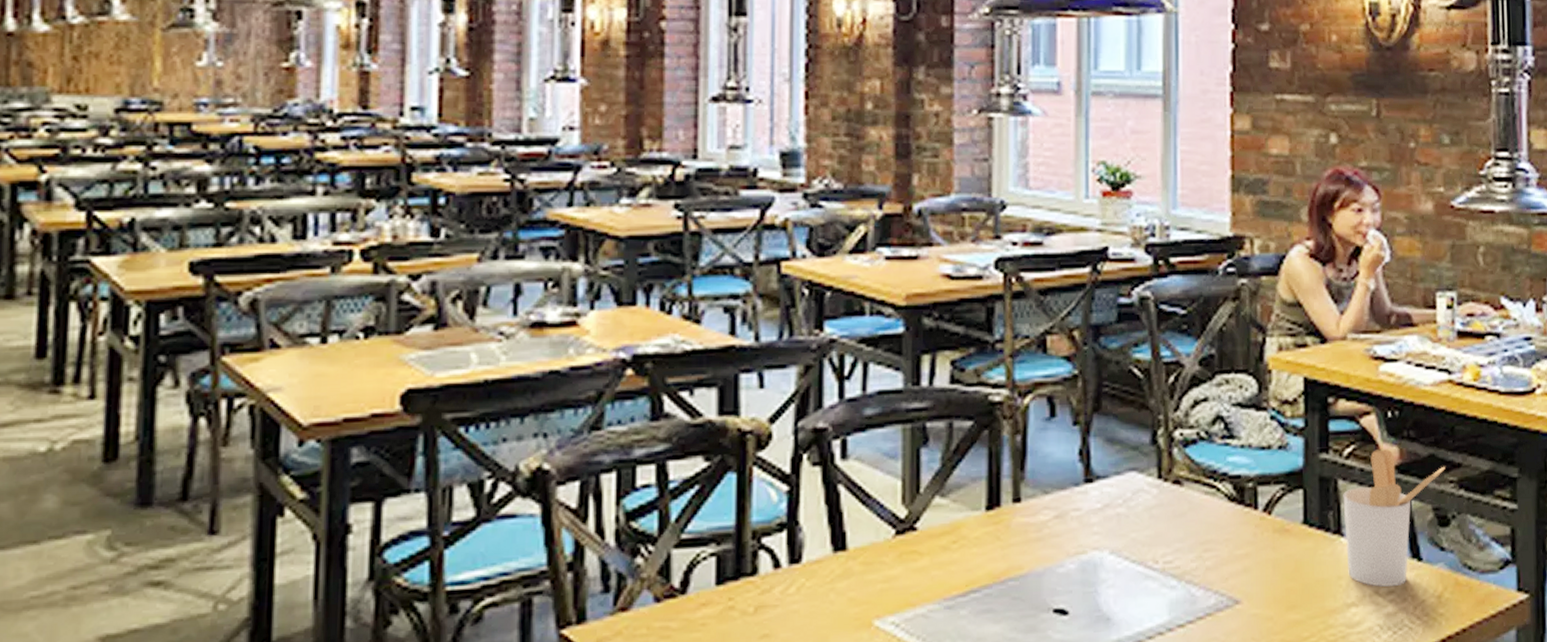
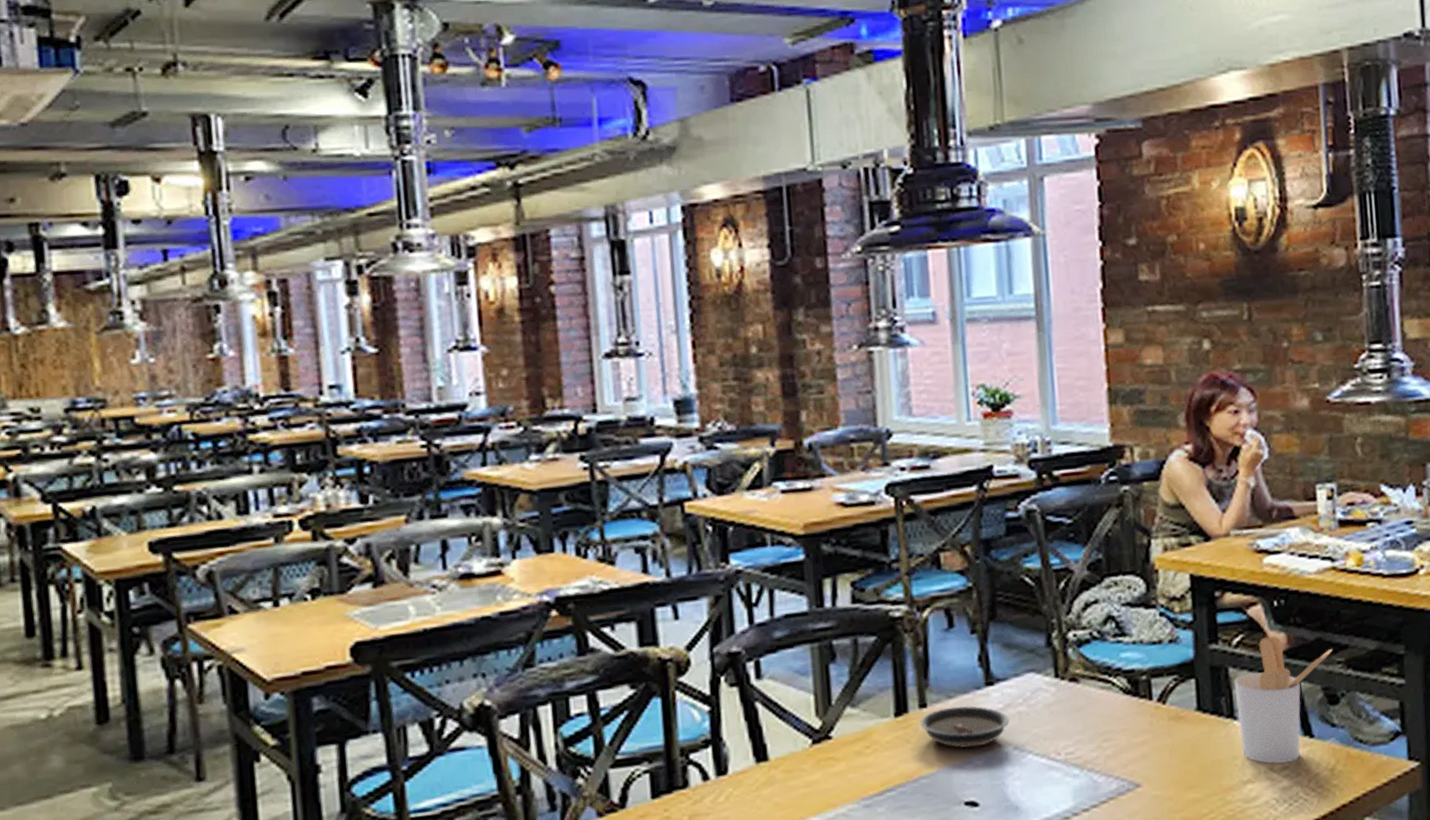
saucer: none [1013,503,1107,550] -> present [920,706,1010,749]

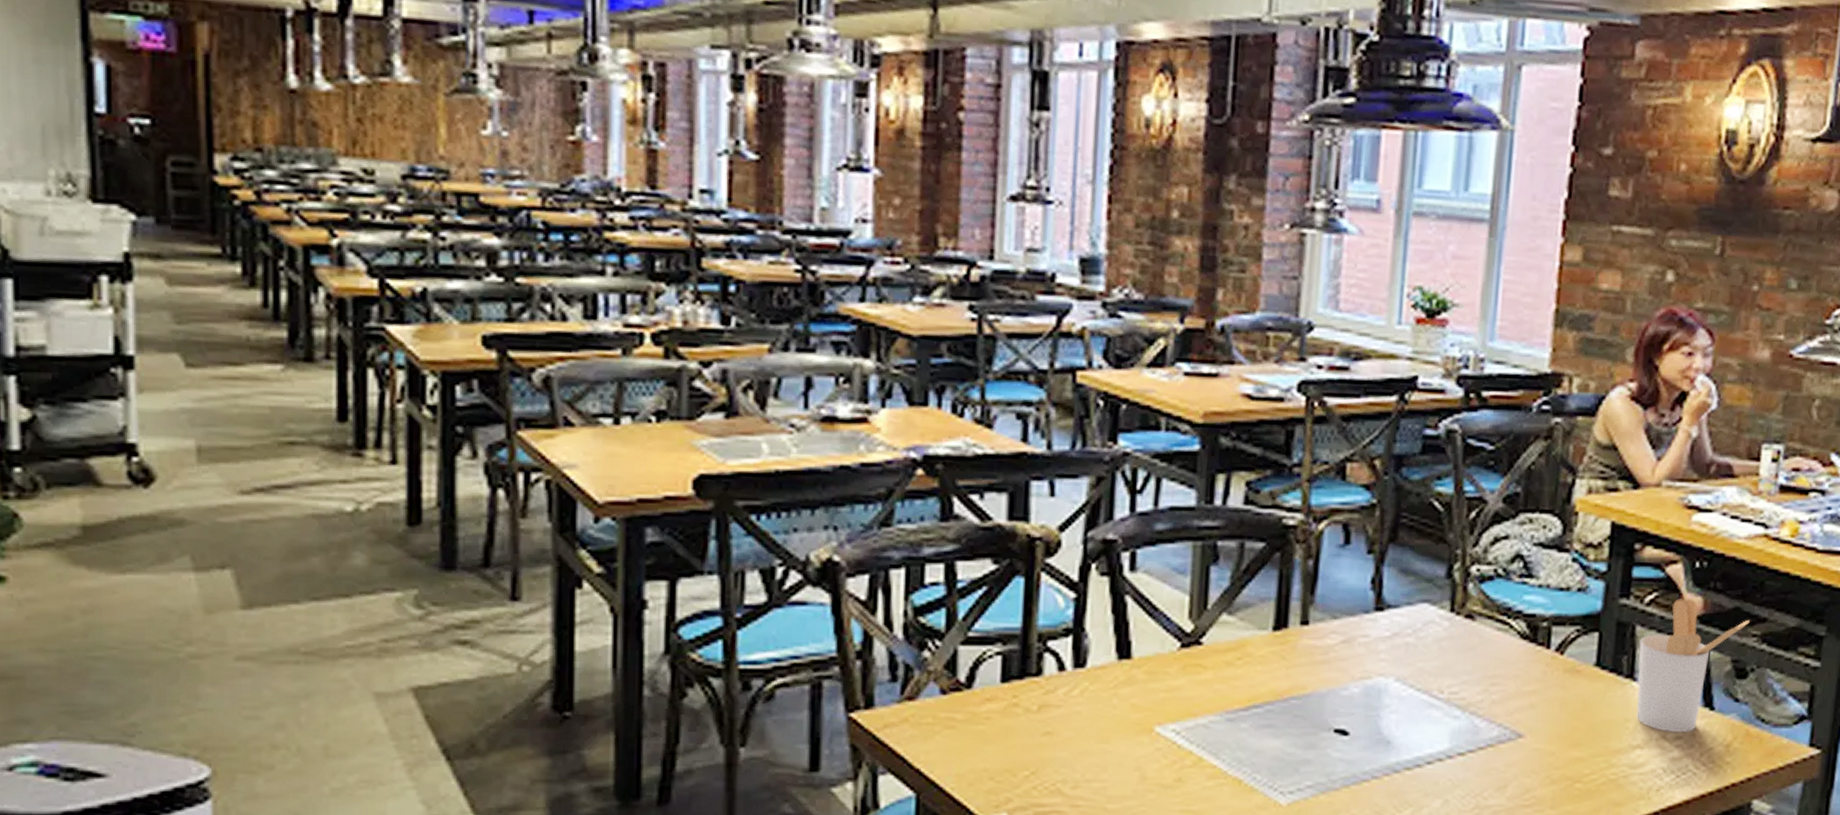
saucer: present [920,706,1010,749] -> none [1299,628,1395,674]

